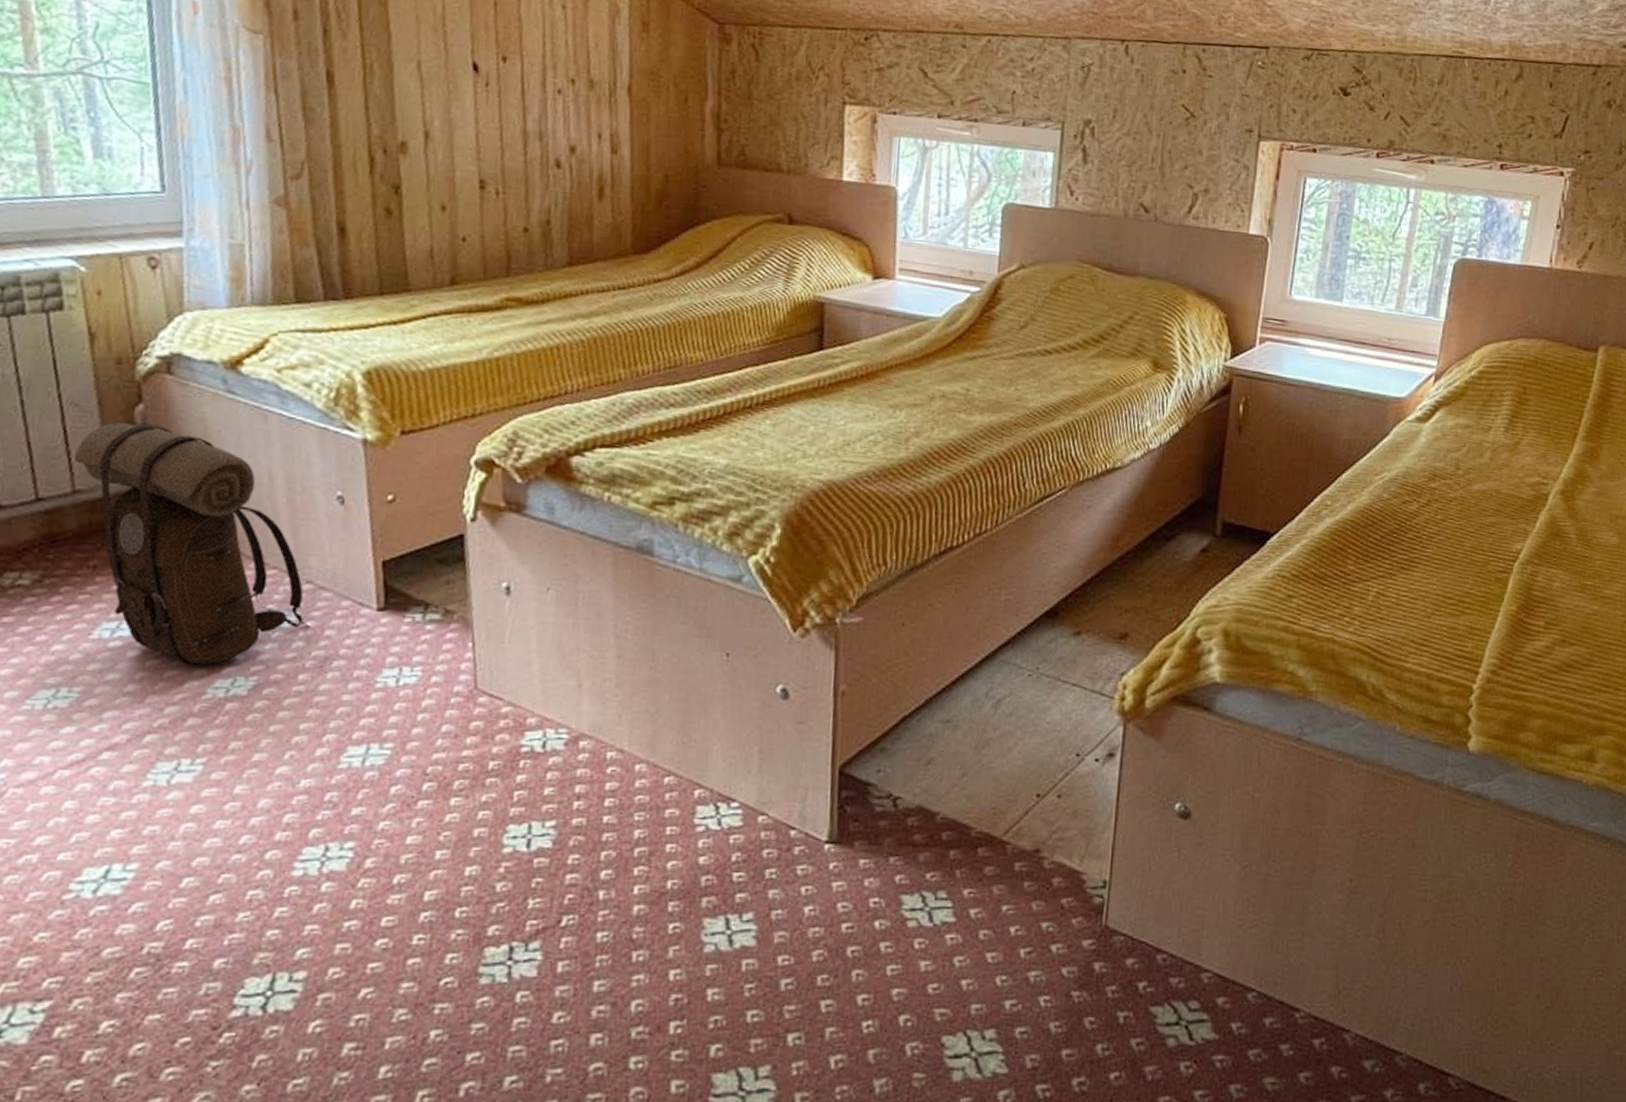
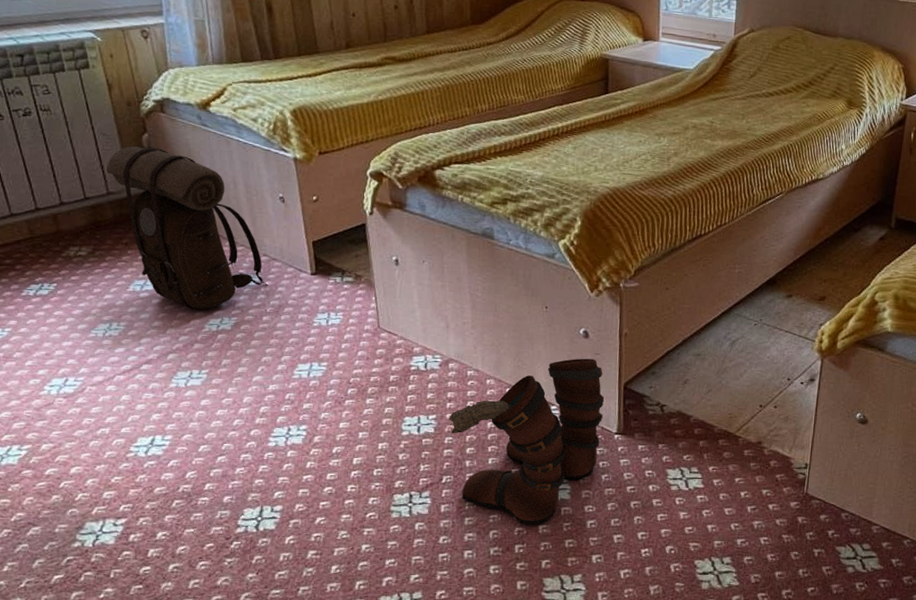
boots: none [576,729,811,989] -> present [449,358,605,525]

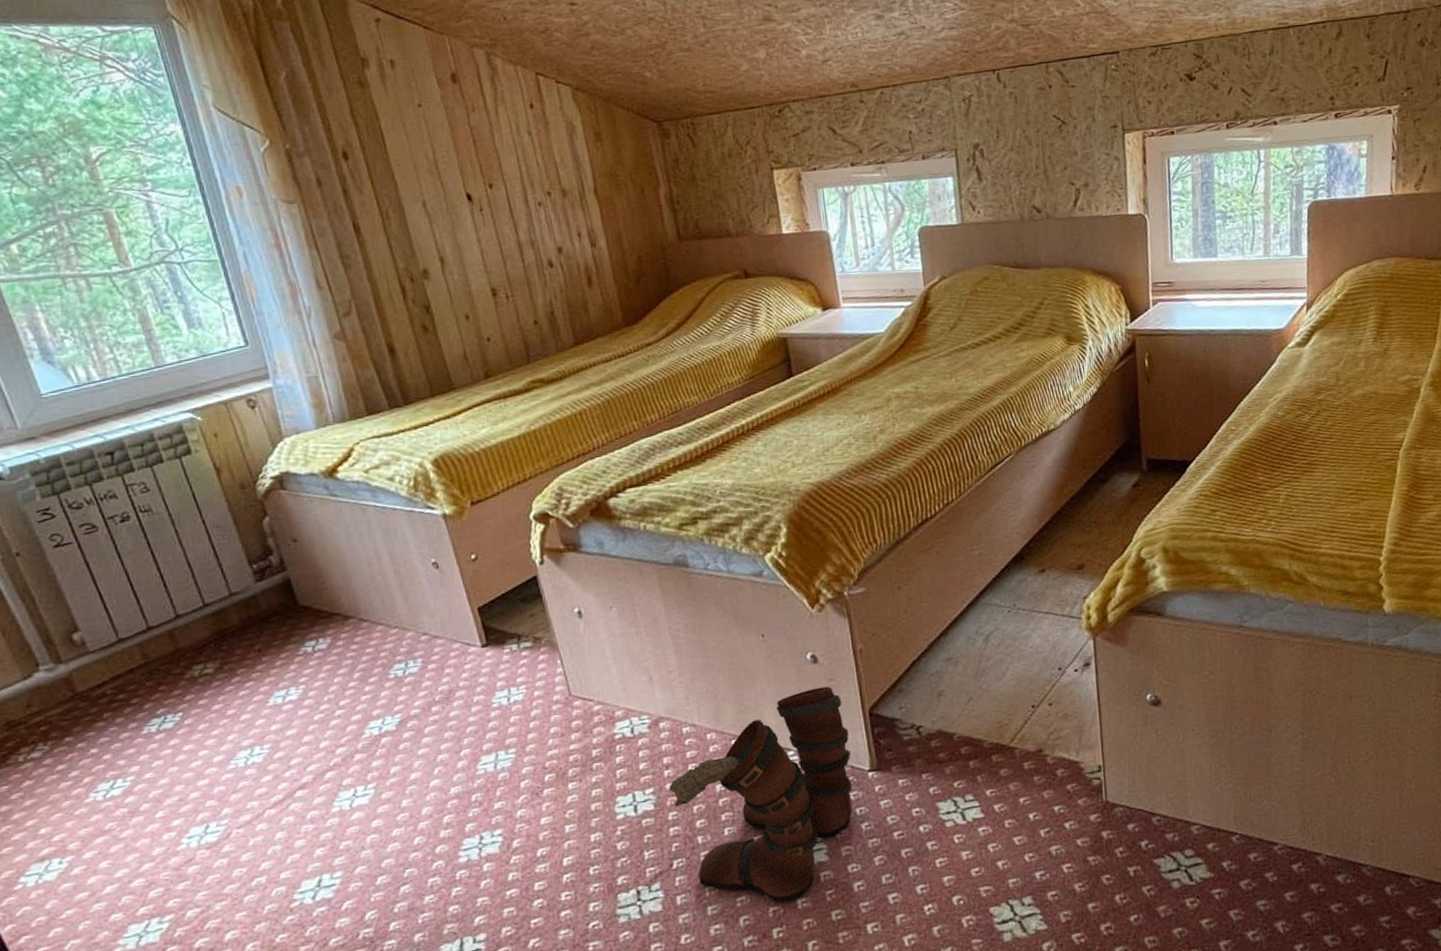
backpack: present [106,146,267,310] -> none [225,531,431,715]

